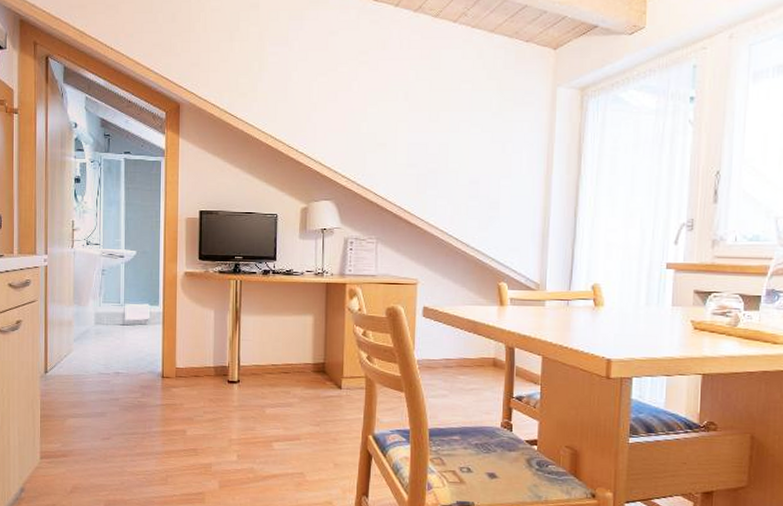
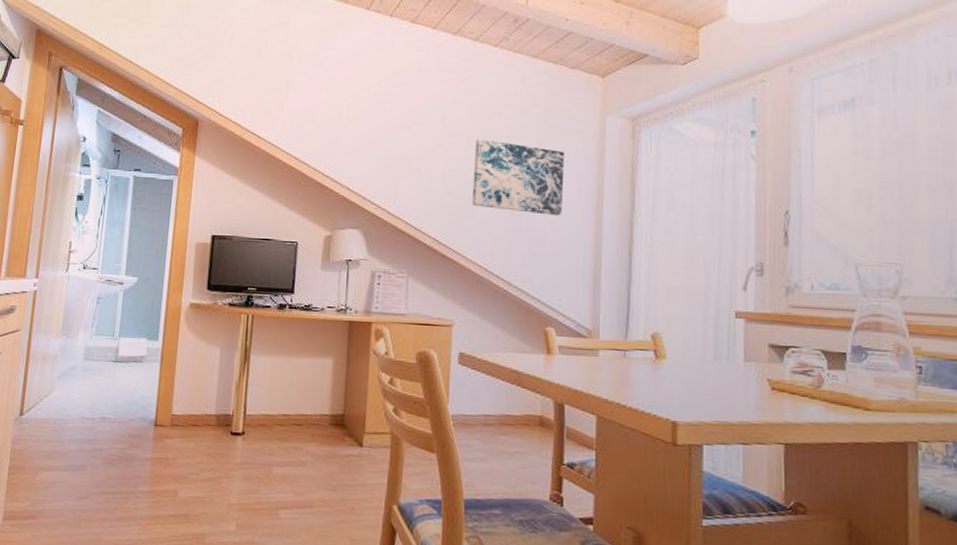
wall art: none [434,113,518,182] -> present [472,139,565,216]

